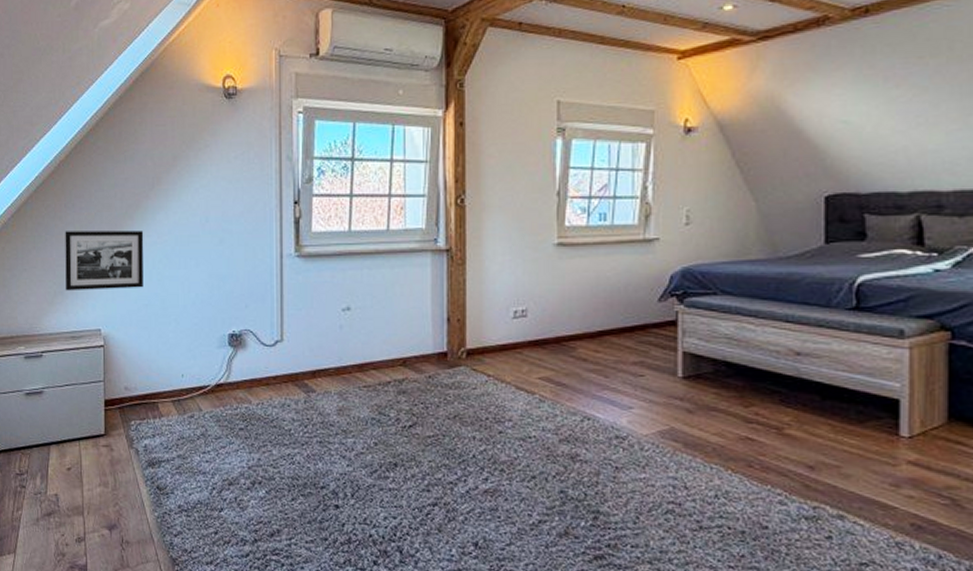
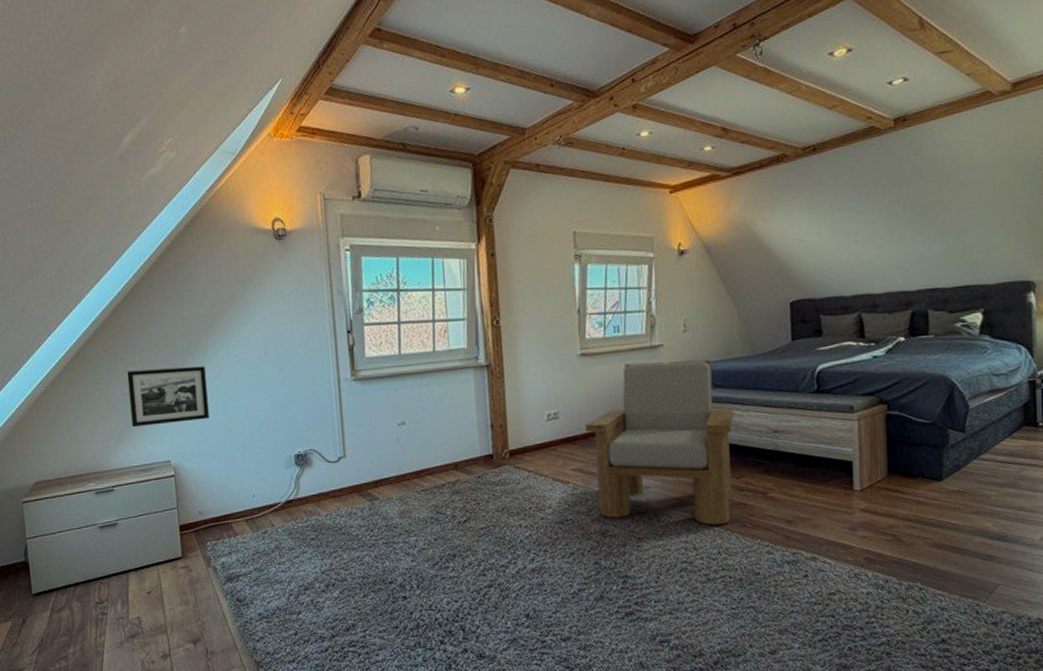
armchair: none [559,258,744,461] -> present [586,359,734,525]

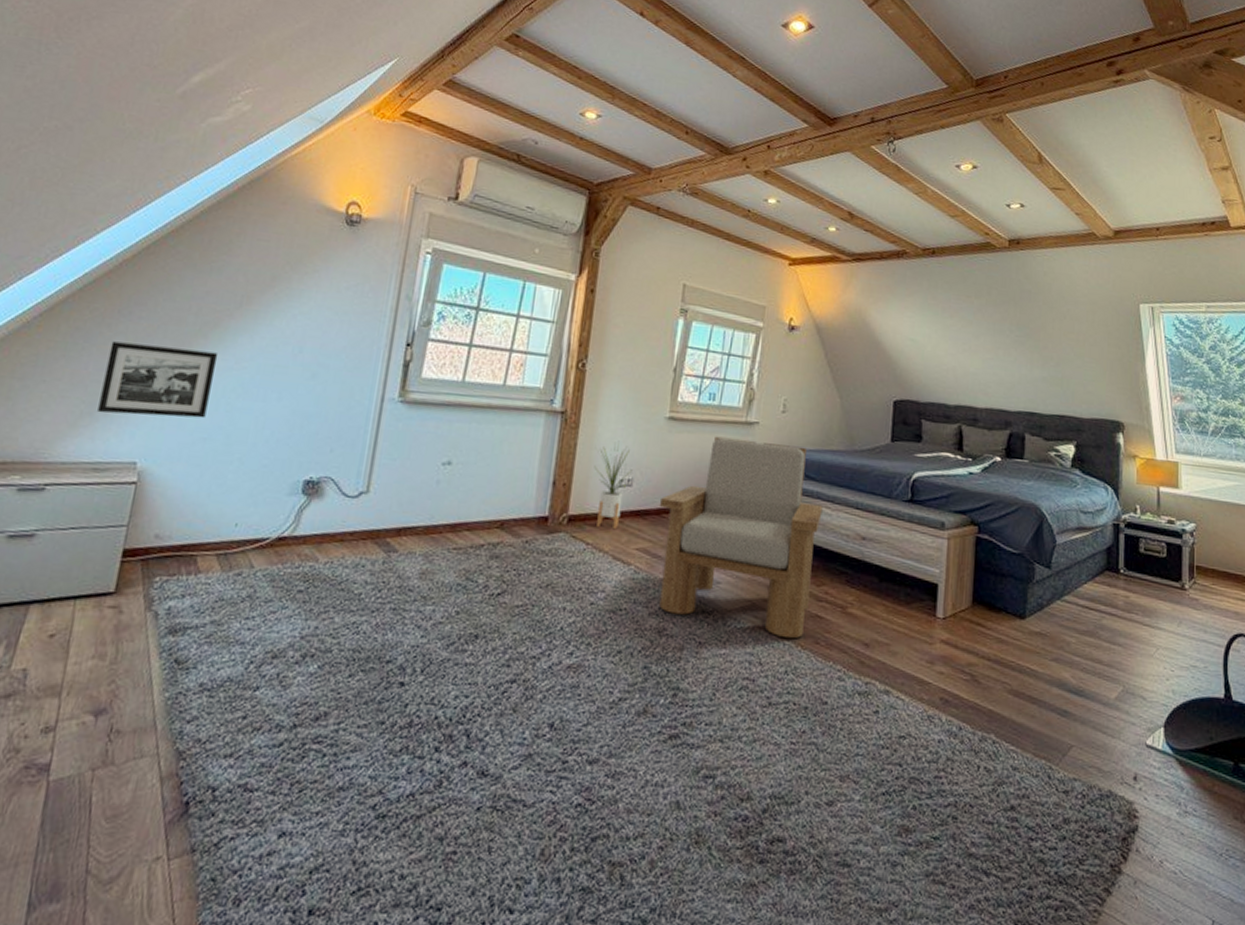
house plant: none [523,384,557,457] -> present [594,443,632,530]

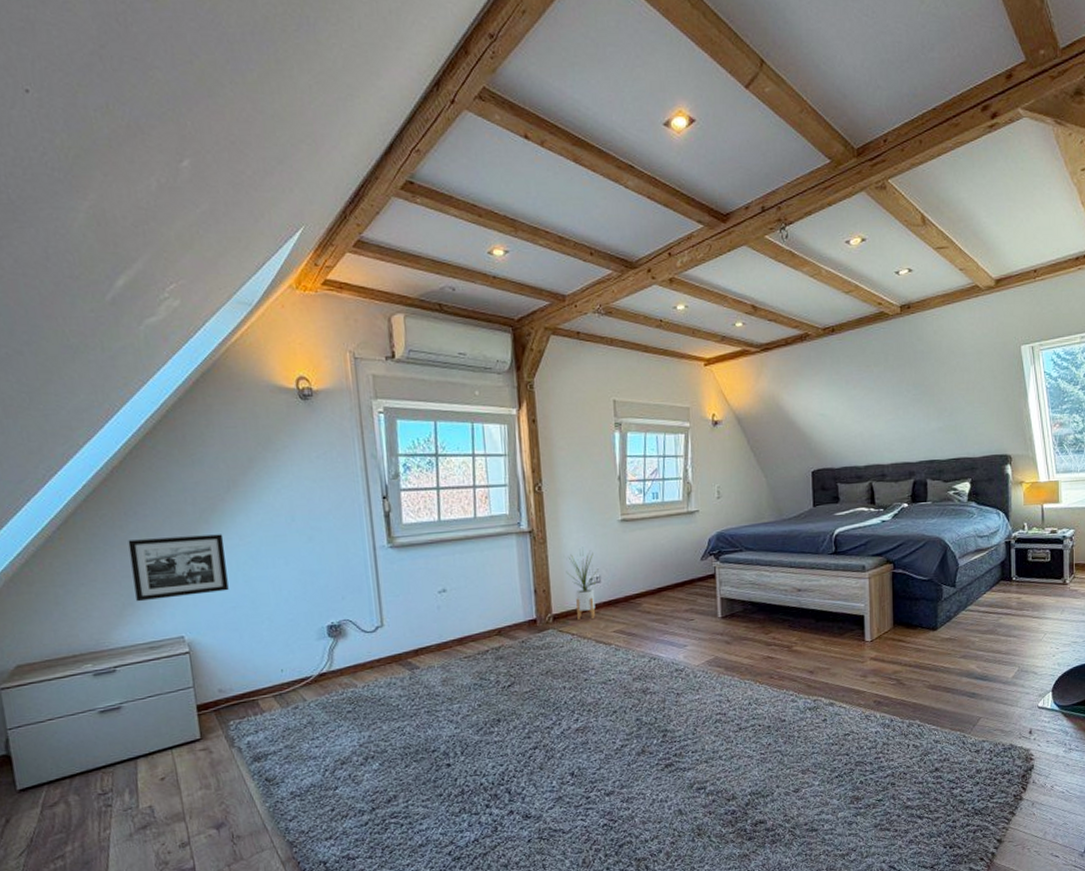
armchair: present [659,436,823,638] -> none [627,524,763,678]

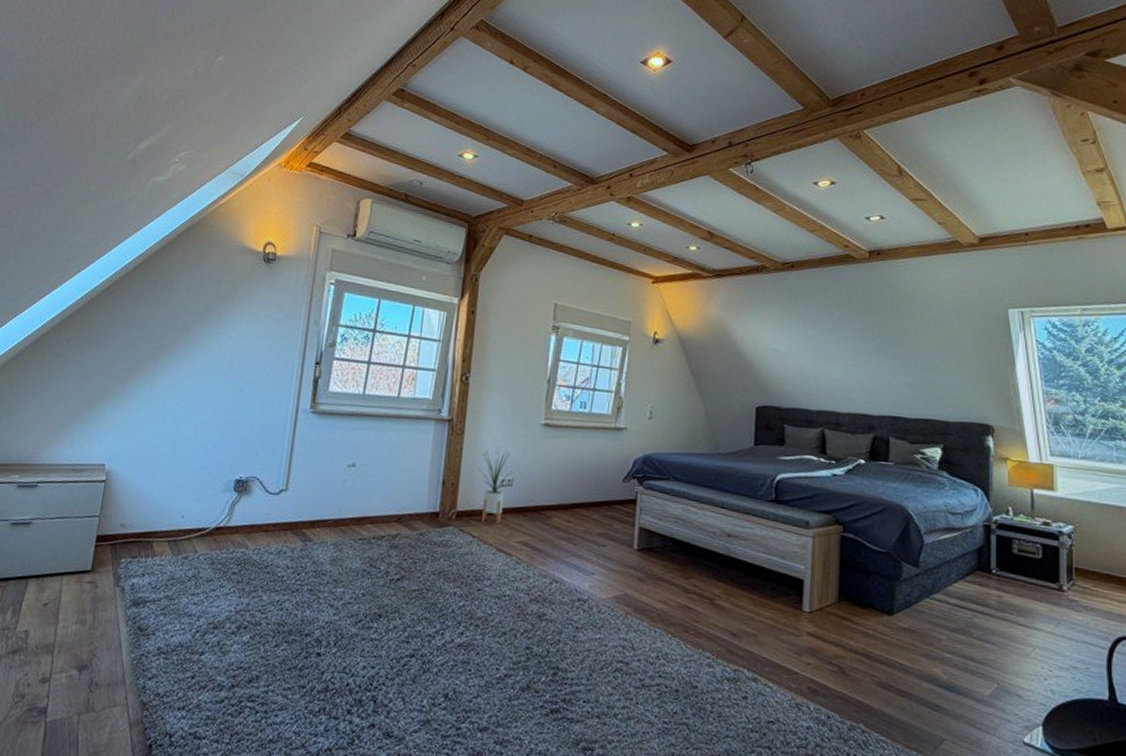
picture frame: present [128,534,229,602] -> none [75,365,165,428]

